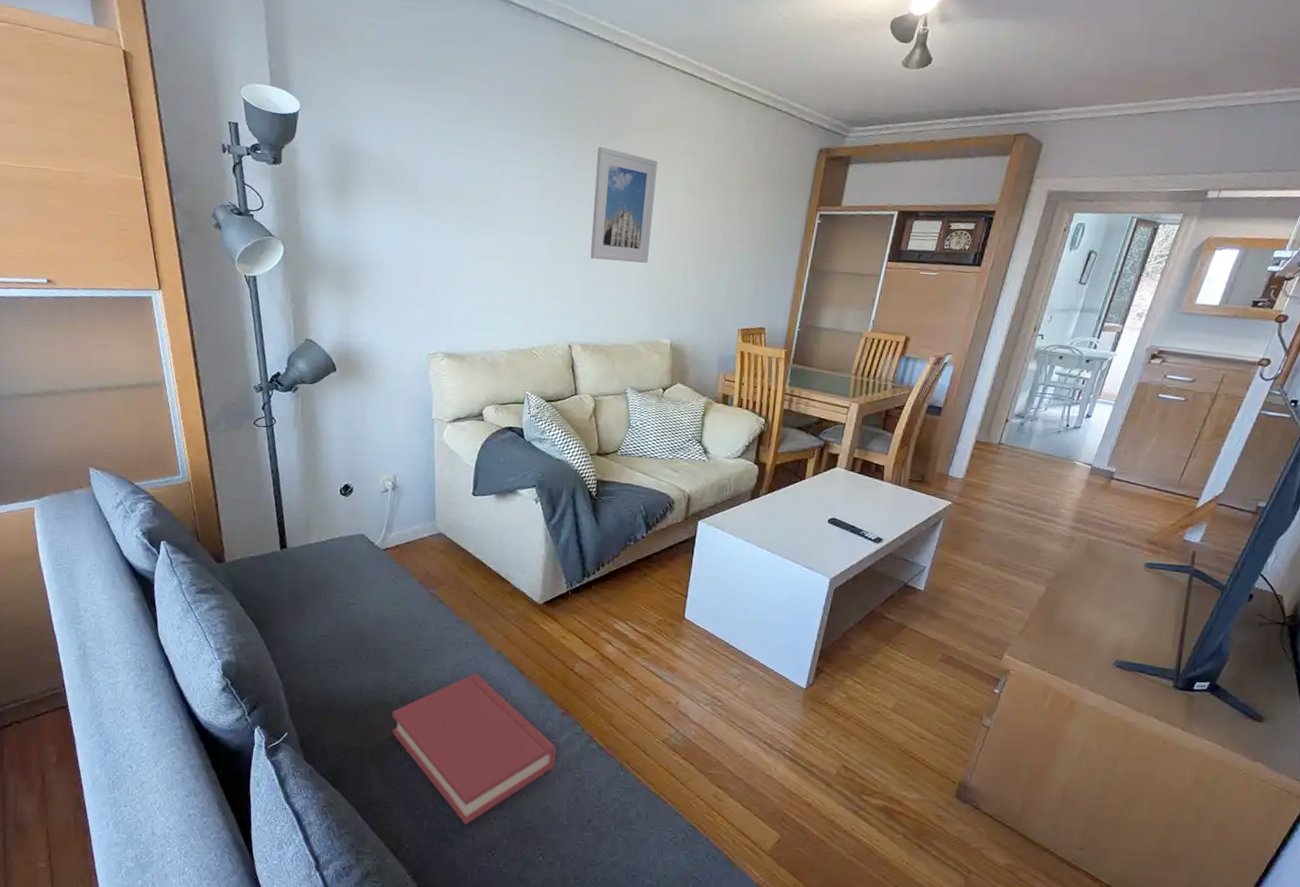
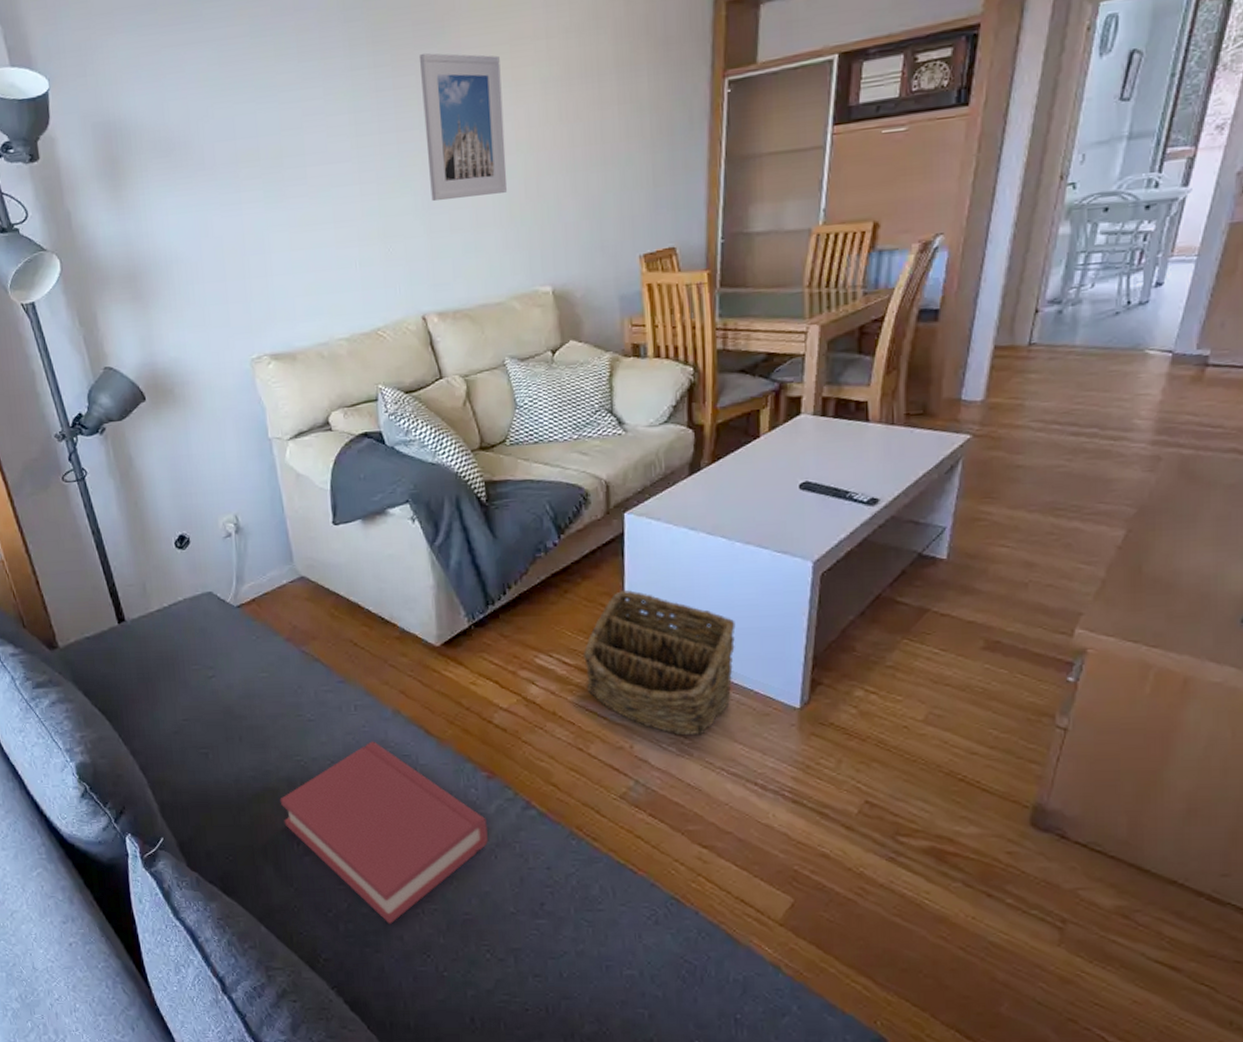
basket: none [650,579,768,700] -> present [582,589,736,736]

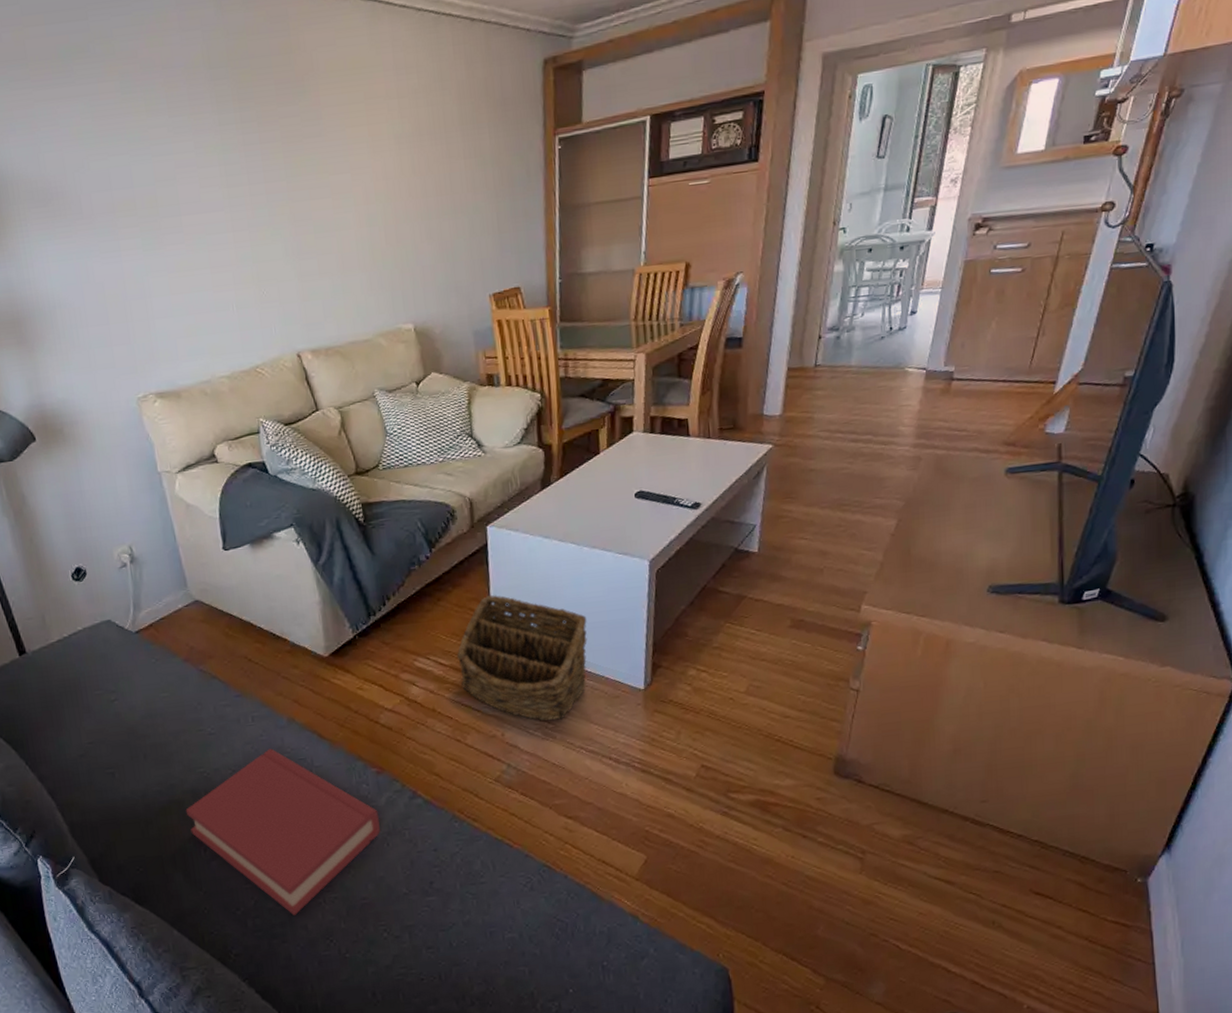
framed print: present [418,52,508,201] -> none [282,109,369,247]

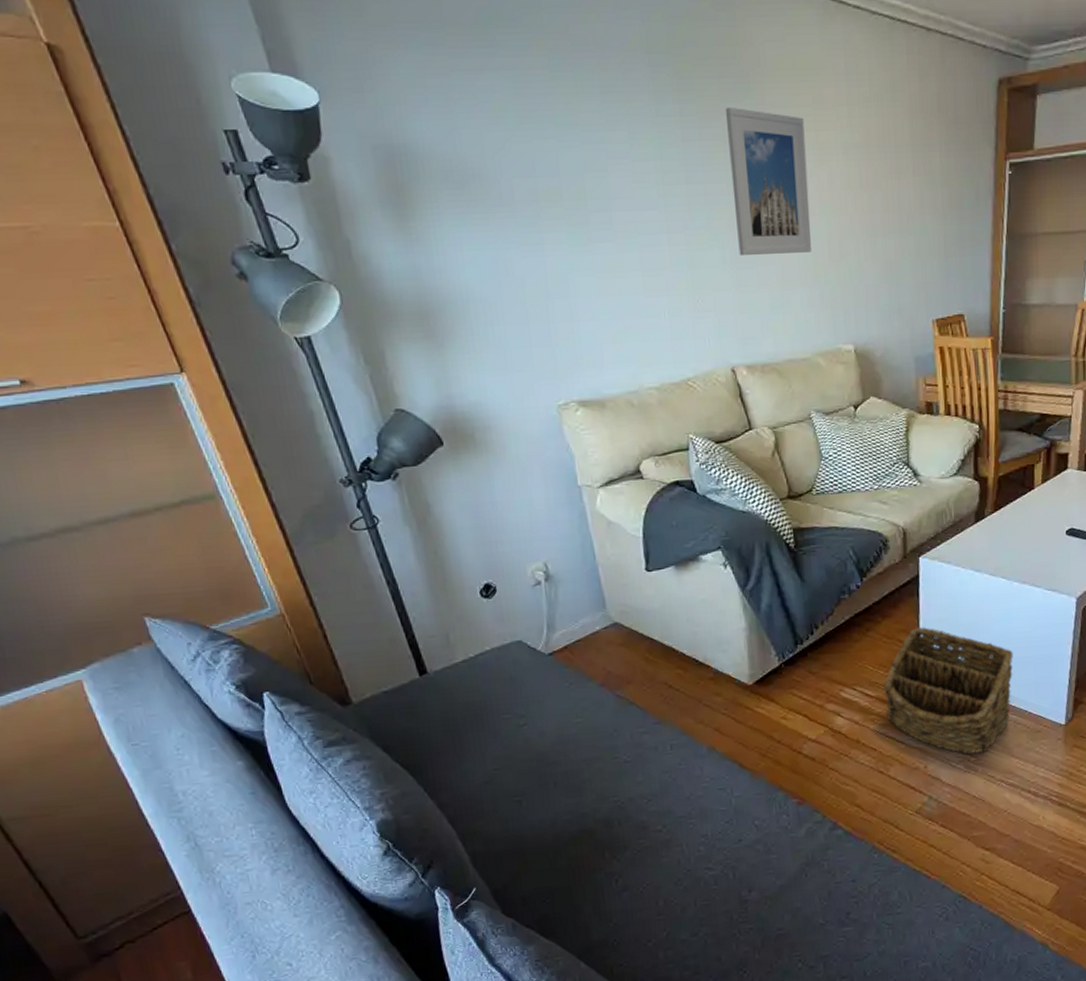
hardback book: present [185,748,380,916] -> none [597,777,799,947]
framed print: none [282,109,369,247] -> present [725,106,812,255]

